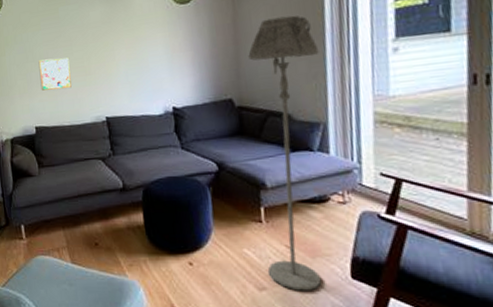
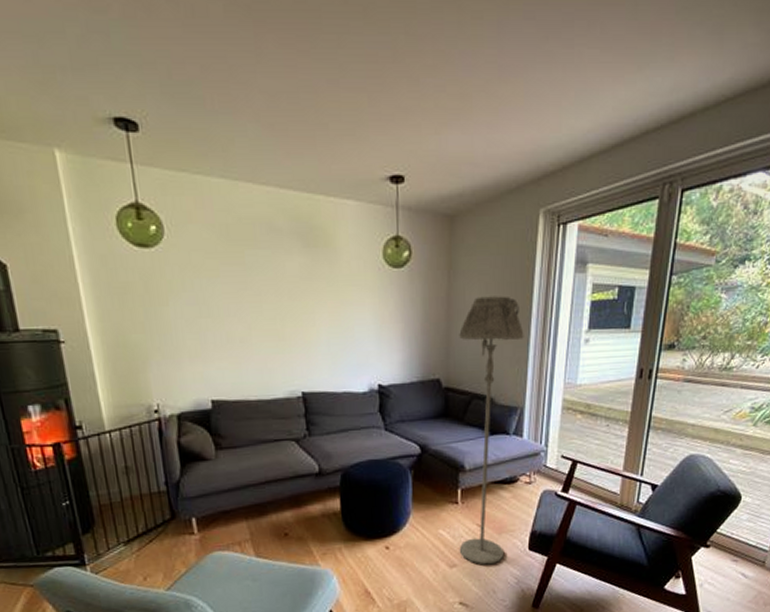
wall art: present [38,57,72,91] -> none [216,316,260,356]

